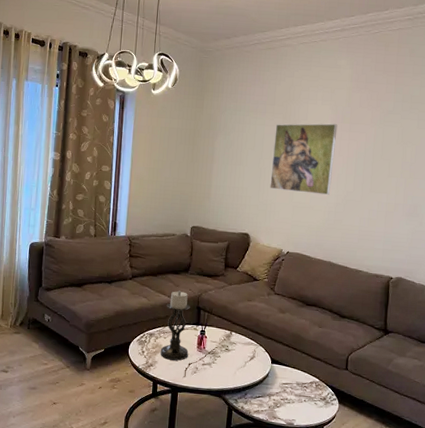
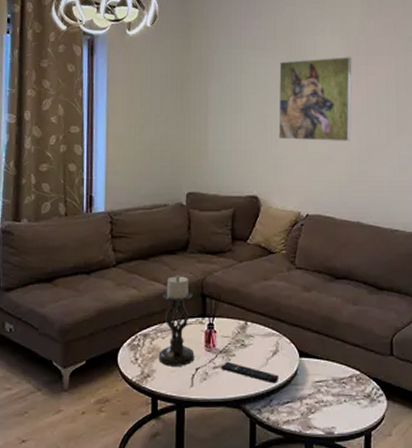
remote control: none [208,361,253,382] -> present [220,361,278,384]

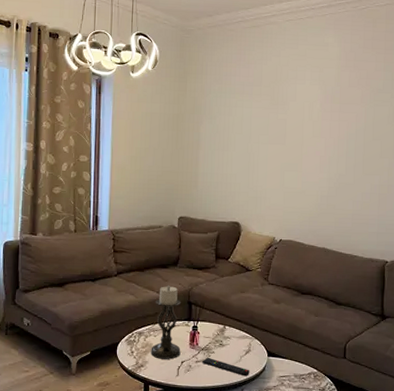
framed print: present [278,57,352,141] -> none [259,104,327,179]

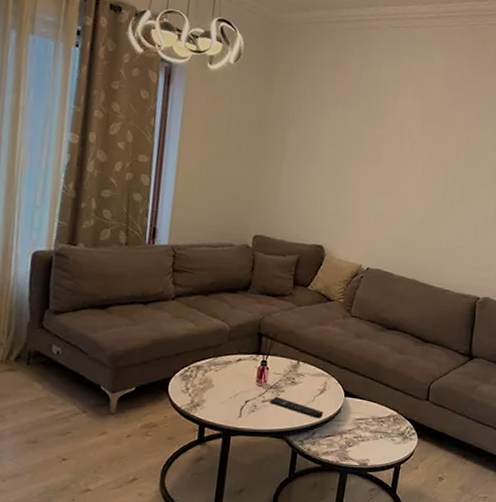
candle holder: present [151,285,181,359] -> none [209,313,249,398]

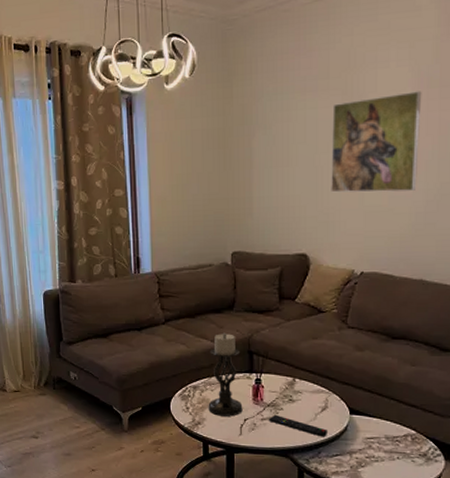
candle holder: none [209,313,249,398] -> present [208,332,243,417]
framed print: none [349,118,429,204] -> present [331,91,422,193]

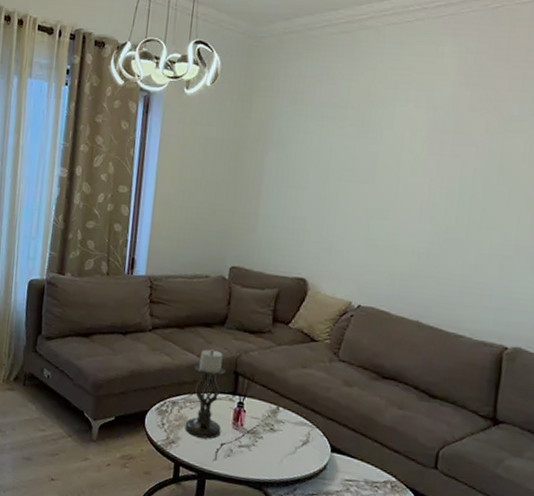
remote control: present [268,414,327,437] -> none [246,442,306,474]
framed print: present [331,91,422,193] -> none [337,133,436,231]

